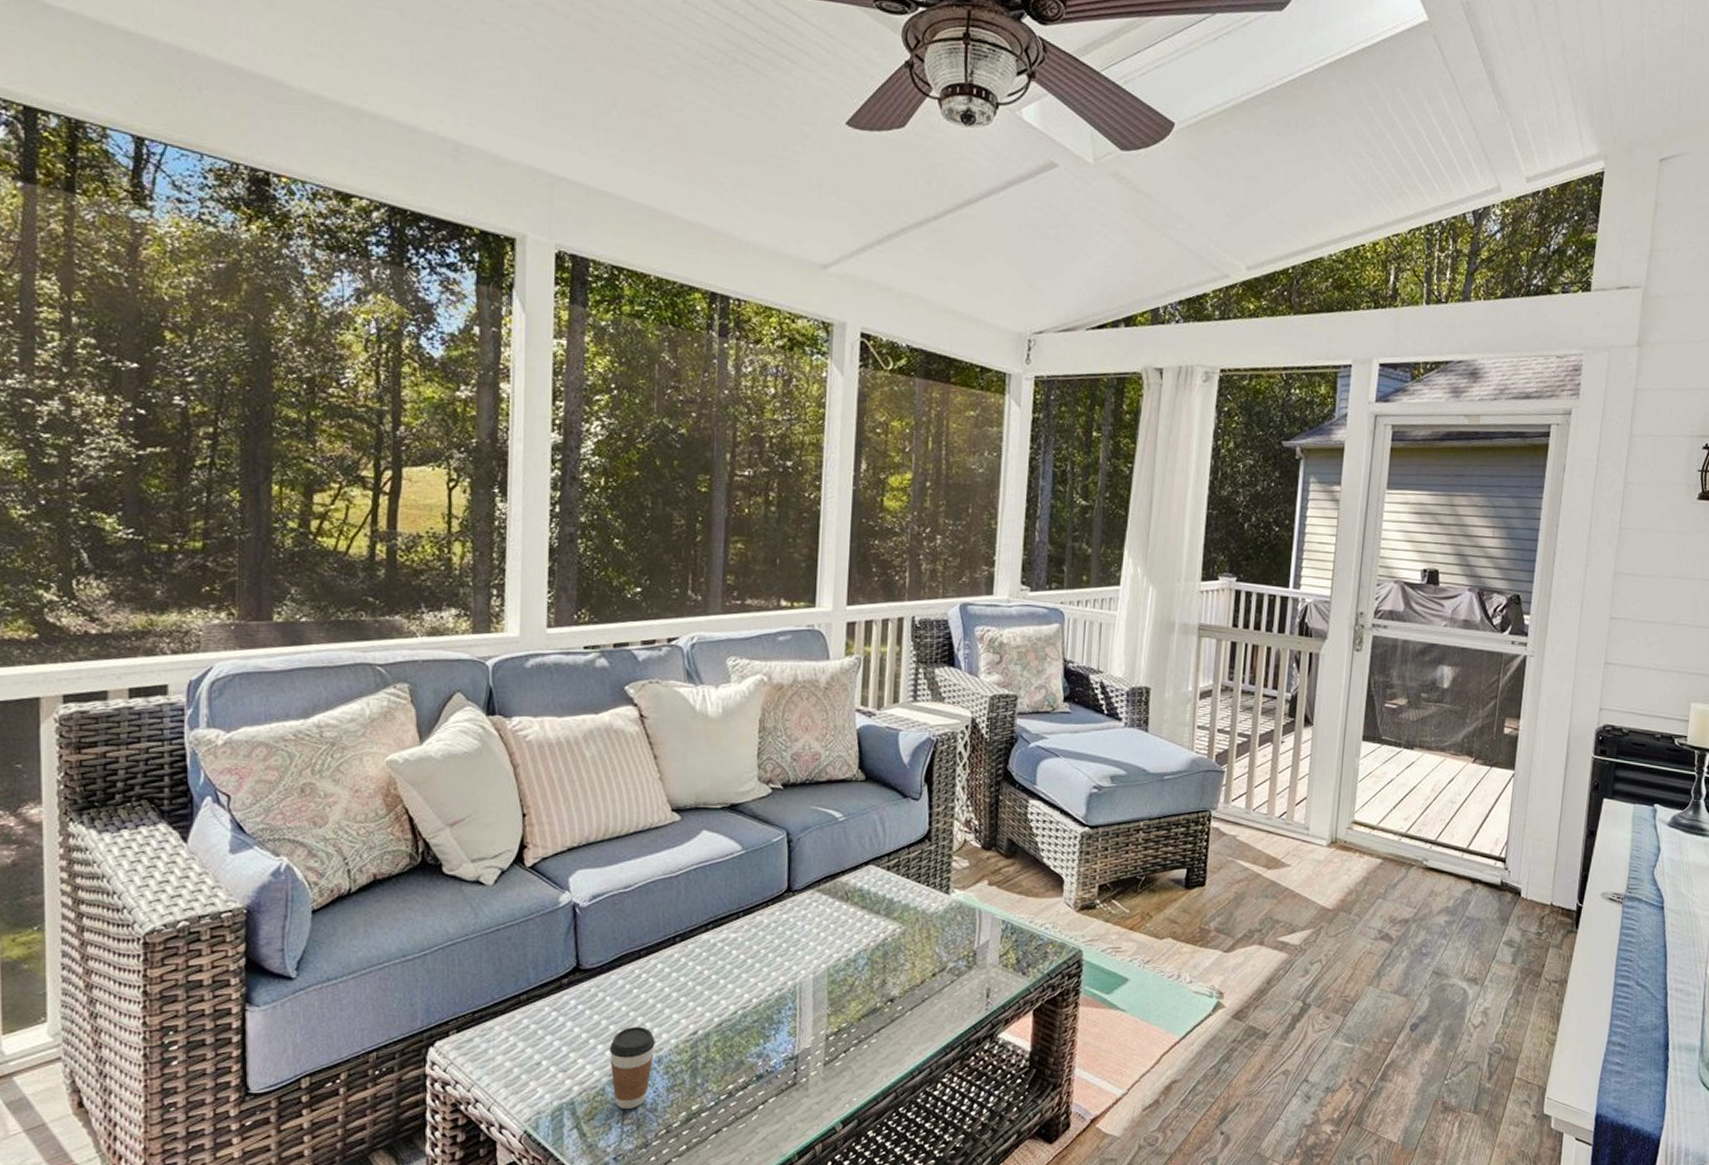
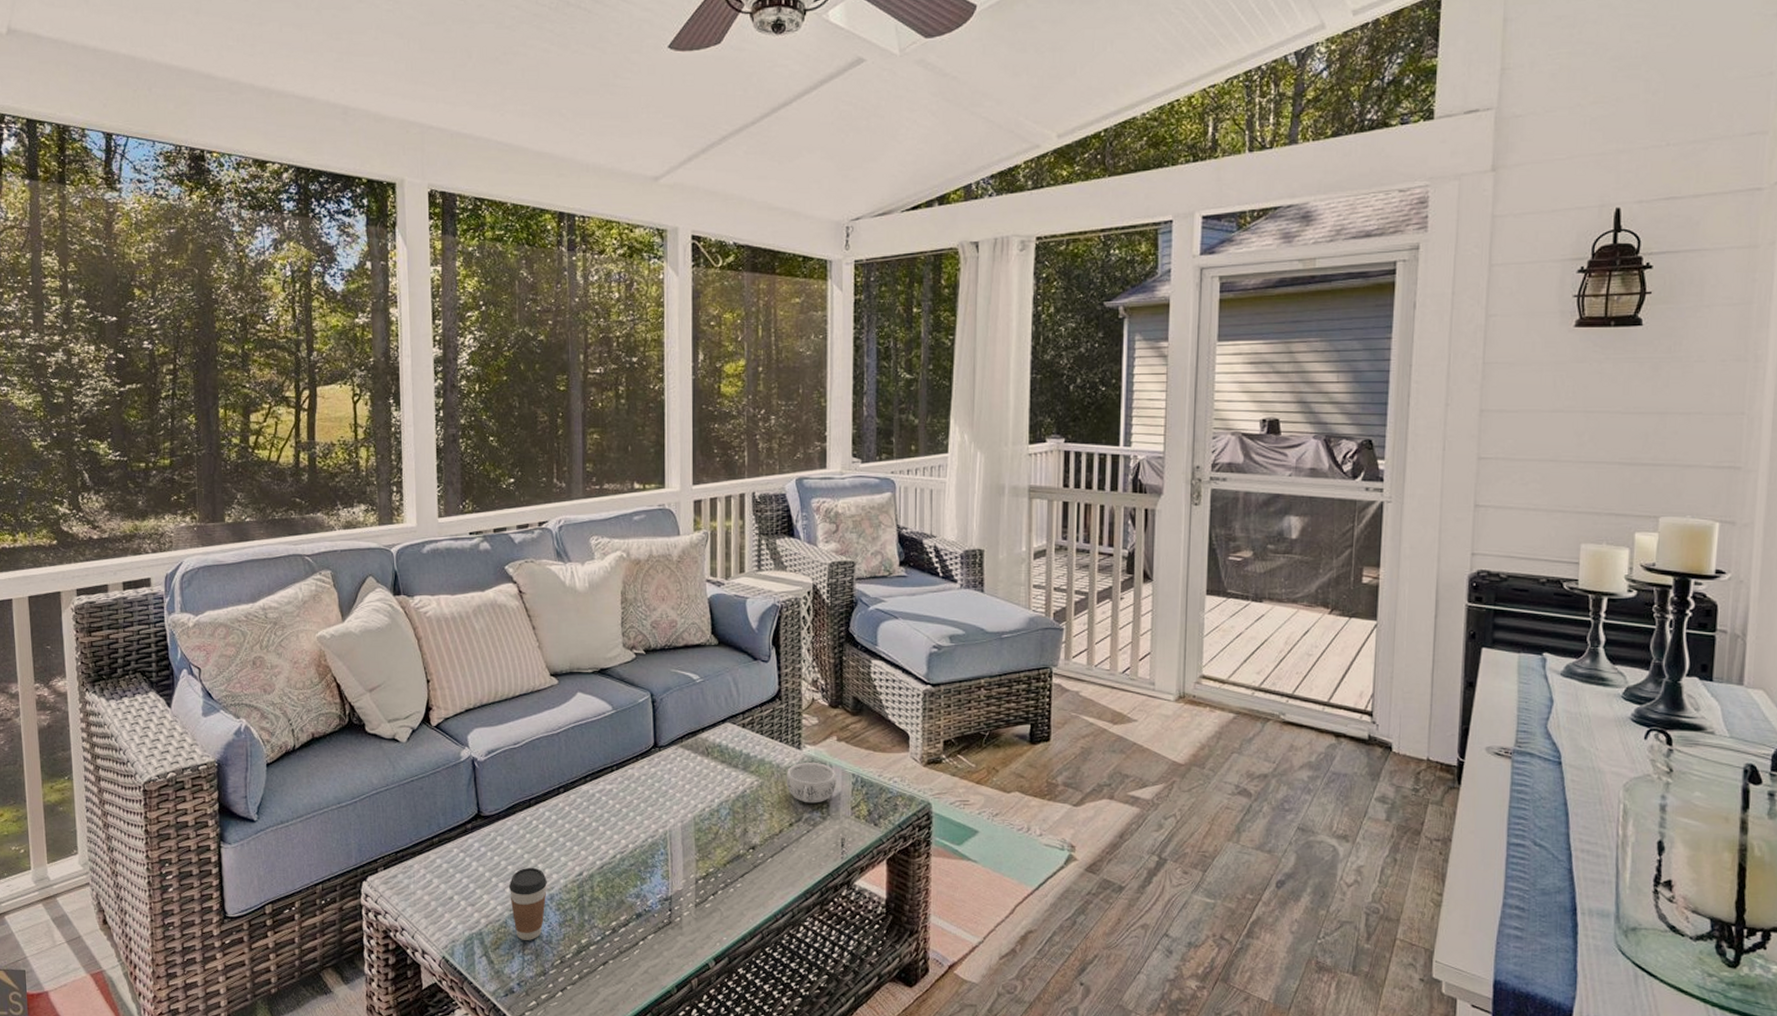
decorative bowl: none [931,908,986,952] -> present [786,763,836,803]

